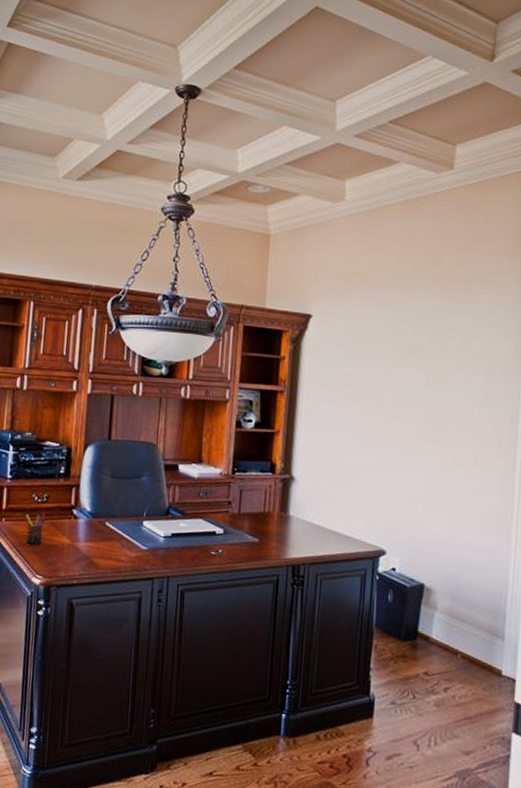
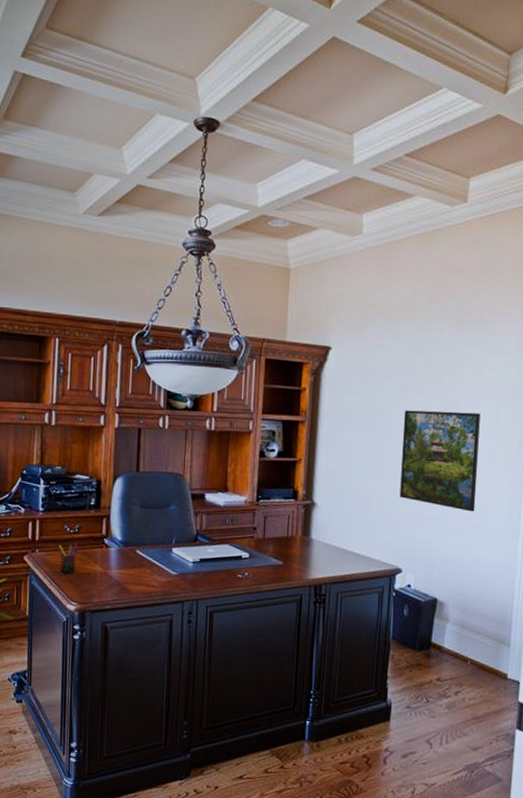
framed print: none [383,381,470,491] -> present [399,410,481,512]

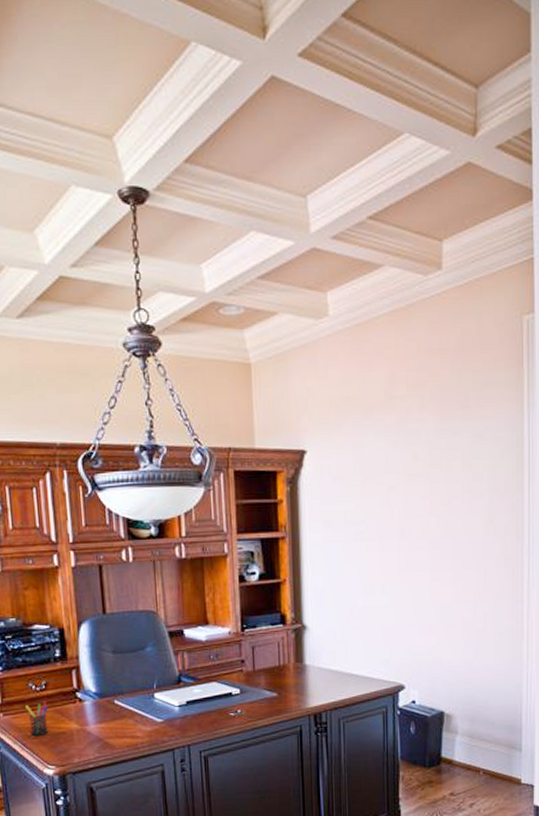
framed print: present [399,410,481,512] -> none [392,508,476,616]

